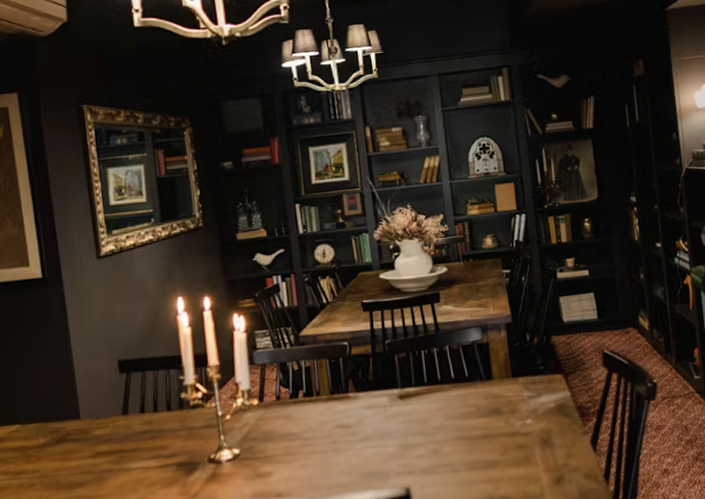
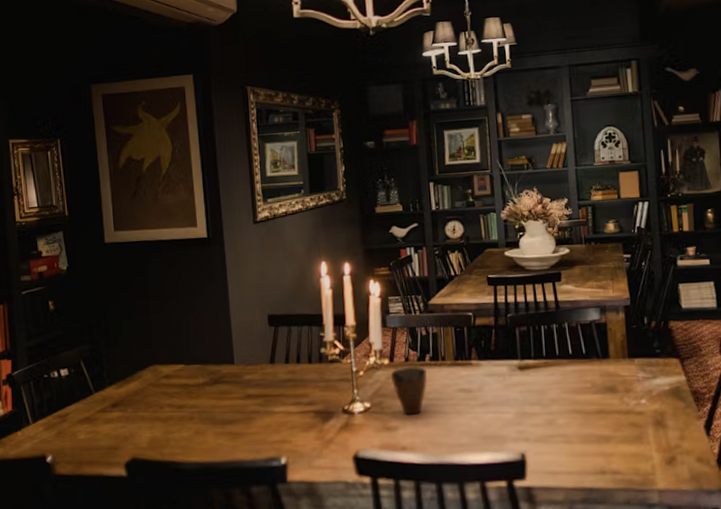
cup: none [261,404,302,459] -> present [391,366,427,415]

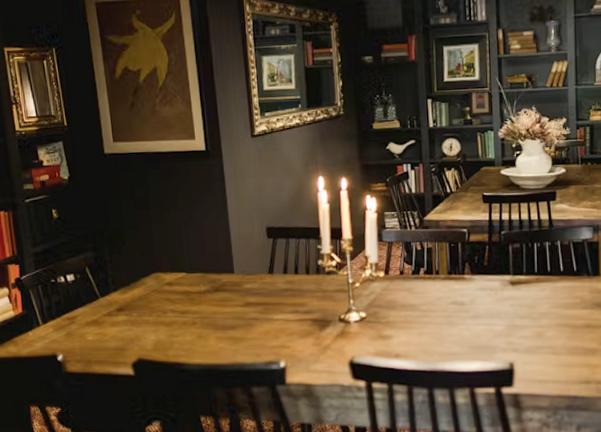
cup: present [391,366,427,415] -> none [386,279,421,325]

